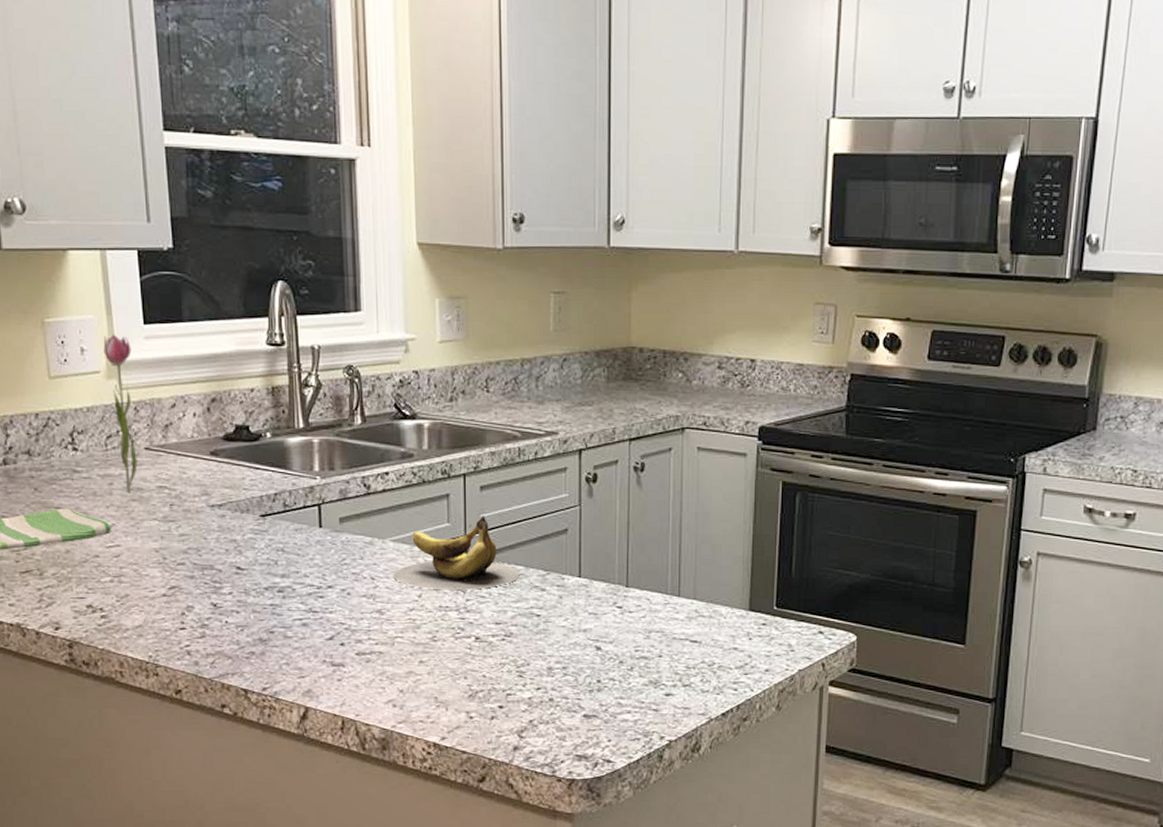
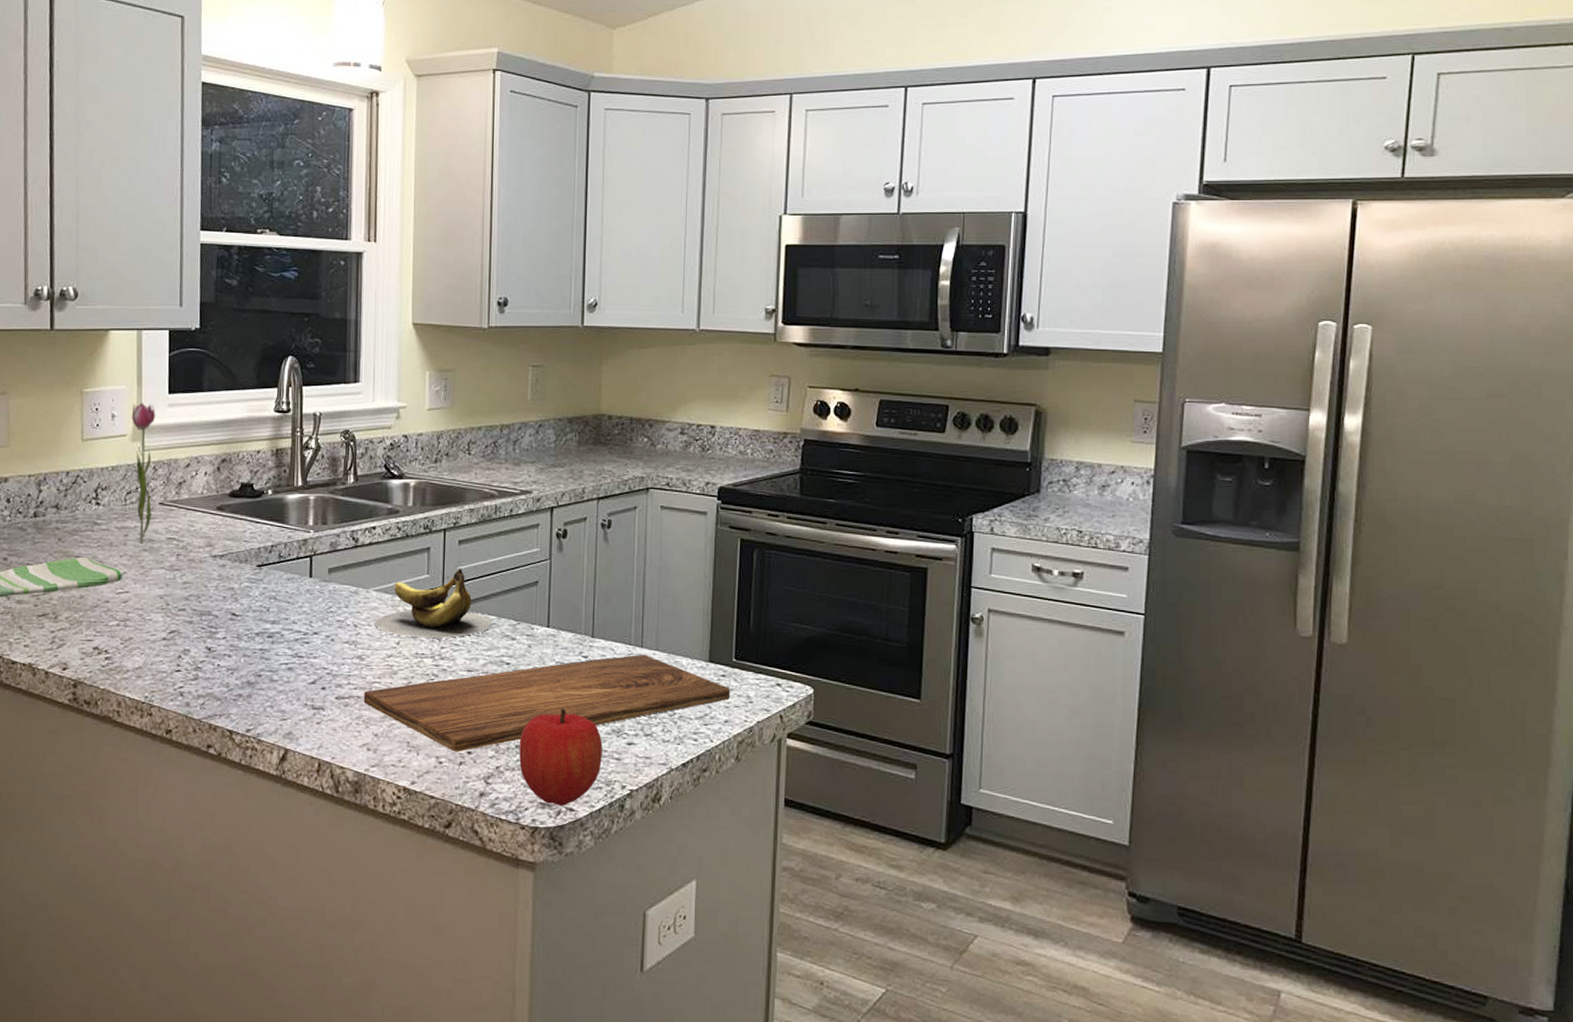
cutting board: none [386,603,772,707] -> present [363,654,731,752]
fruit: none [553,660,640,758] -> present [519,708,603,806]

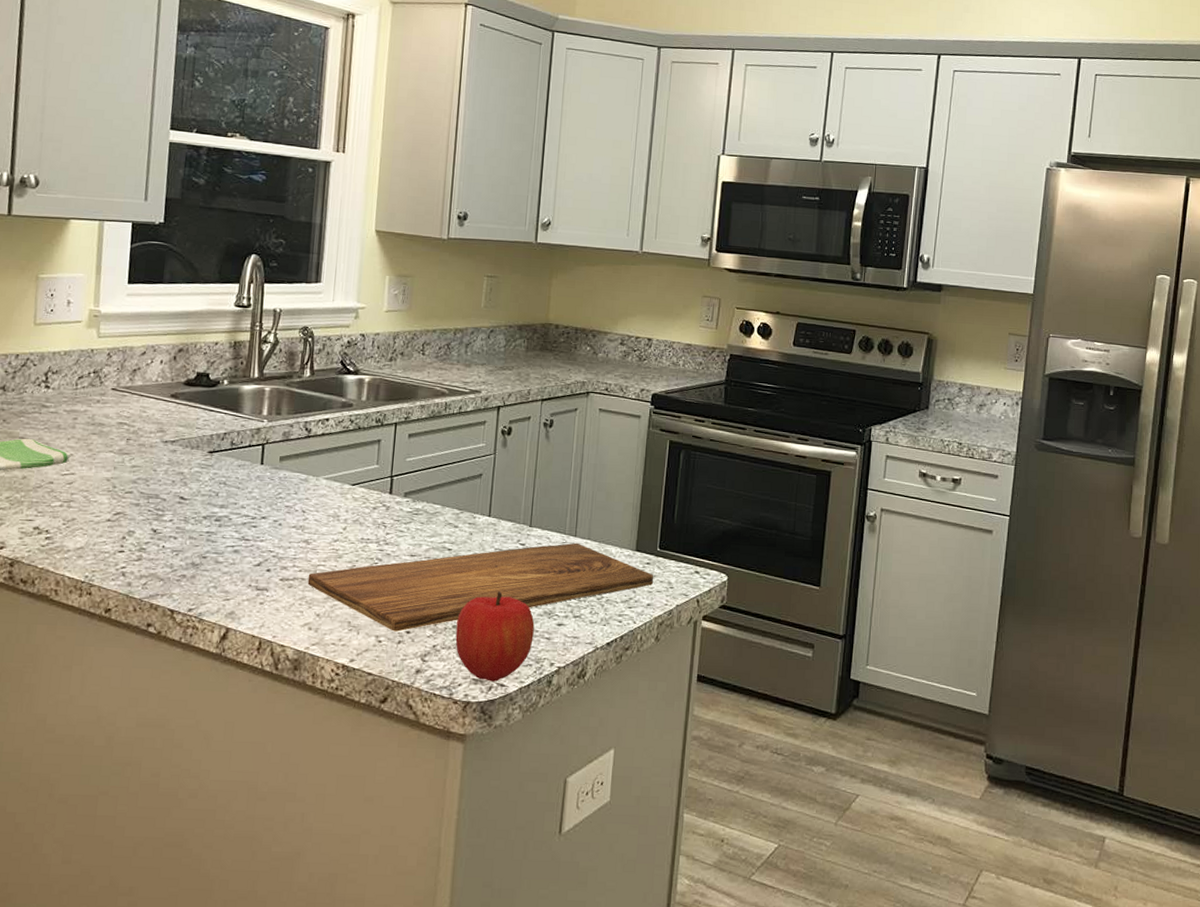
flower: present [131,402,156,544] -> none [88,290,114,427]
banana: present [374,568,492,639] -> none [322,460,437,525]

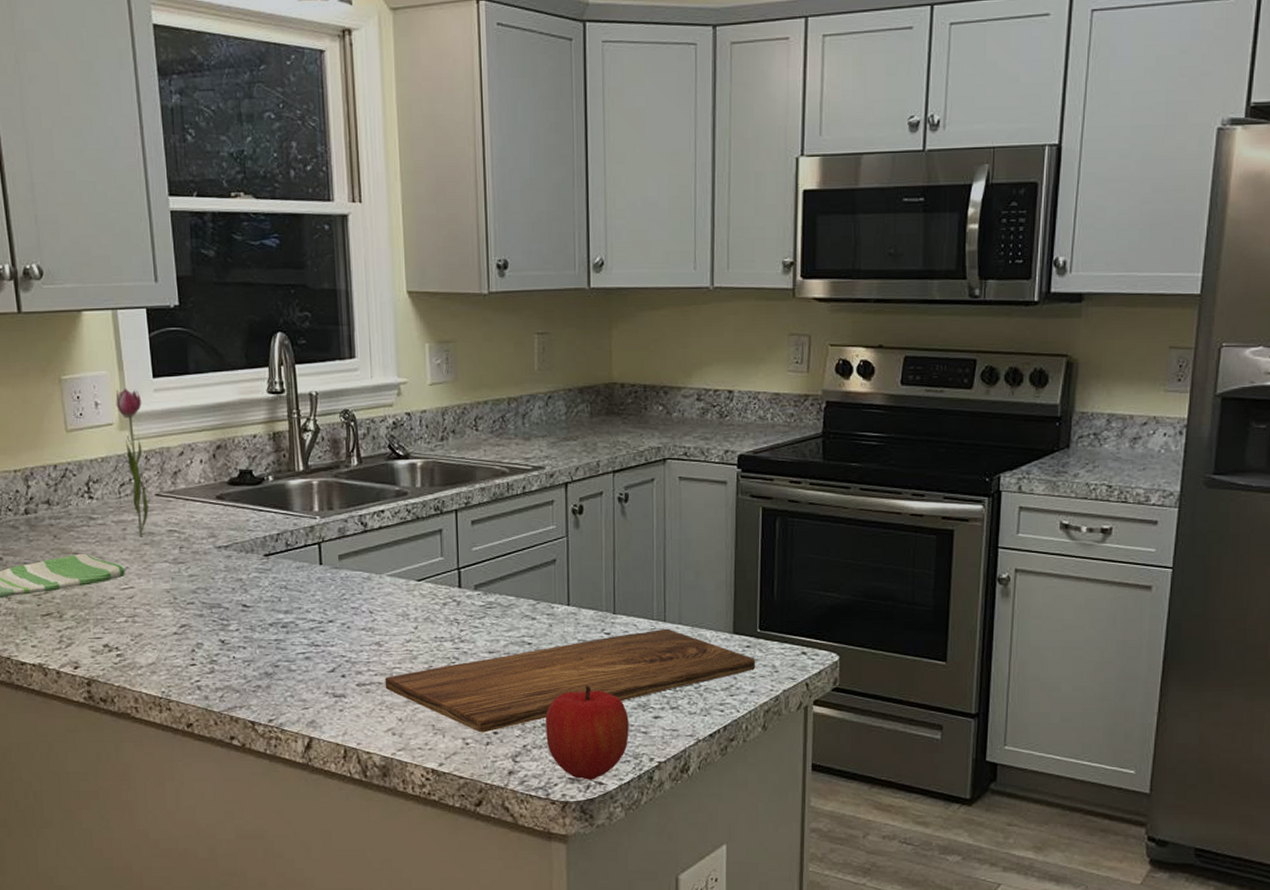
flower: none [88,290,114,427] -> present [116,388,149,537]

